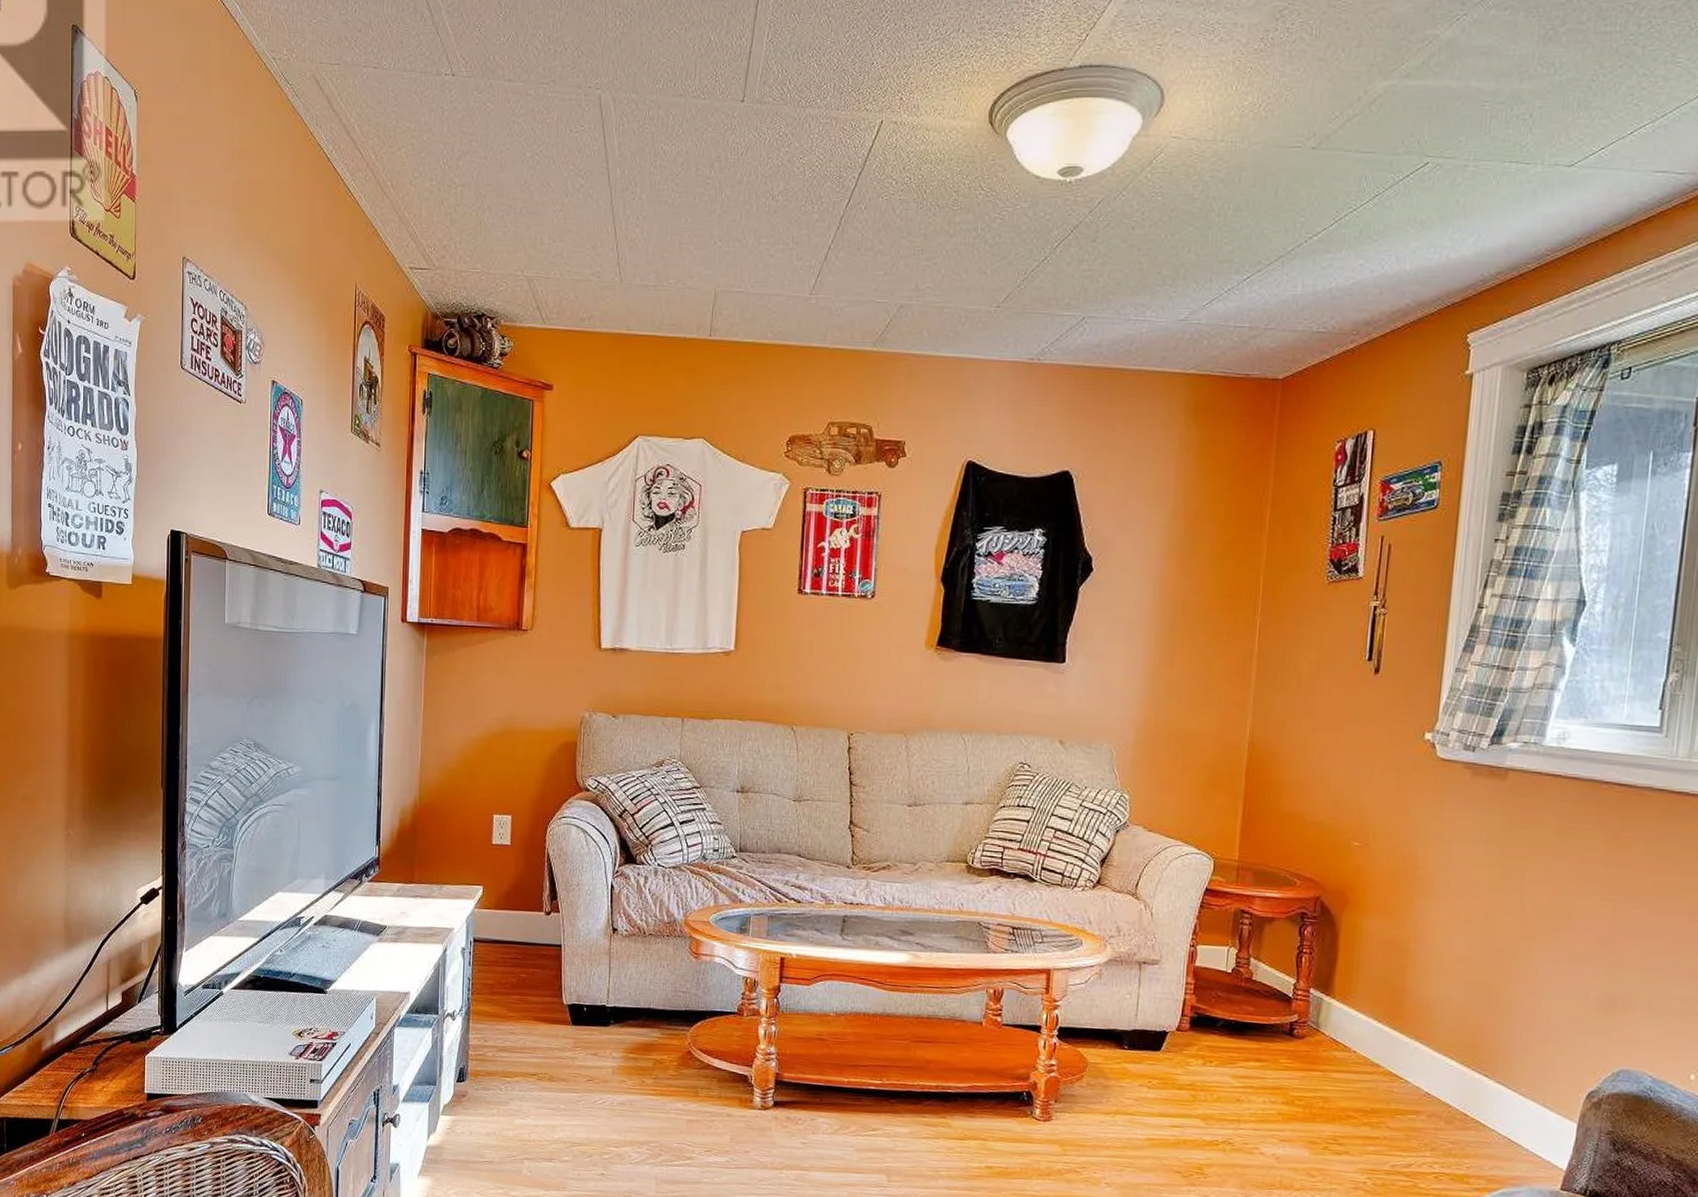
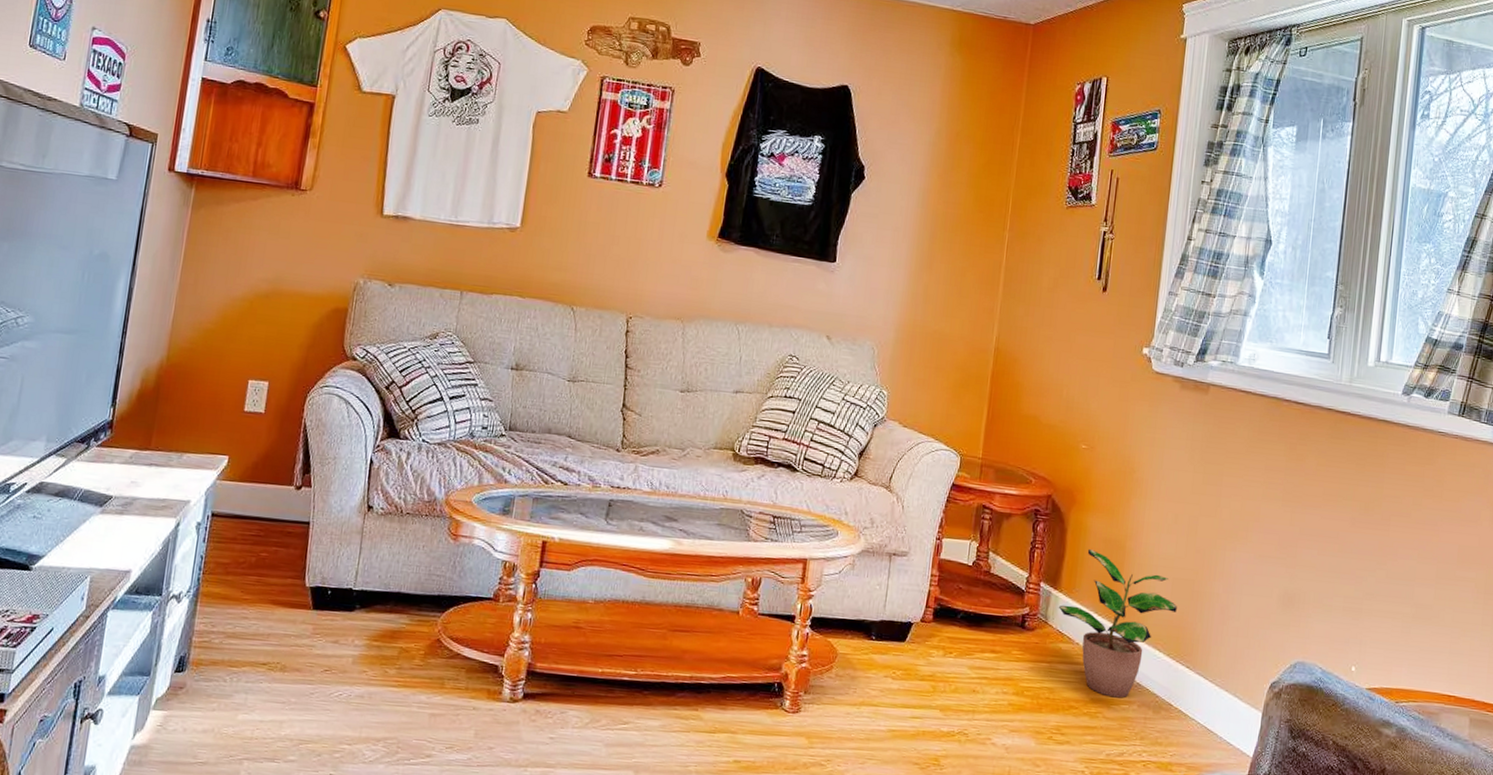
potted plant: none [1331,952,1472,1108] -> present [1058,548,1177,698]

